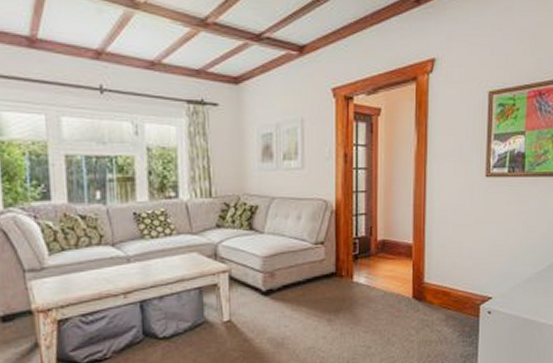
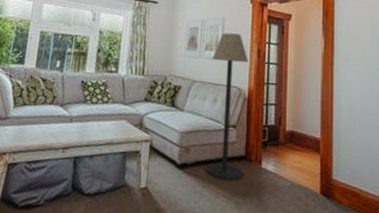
floor lamp: none [292,137,335,300] -> present [205,32,249,181]

